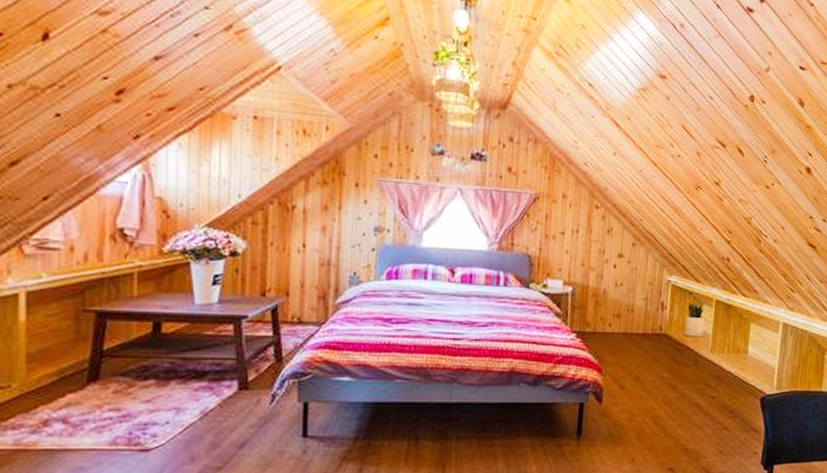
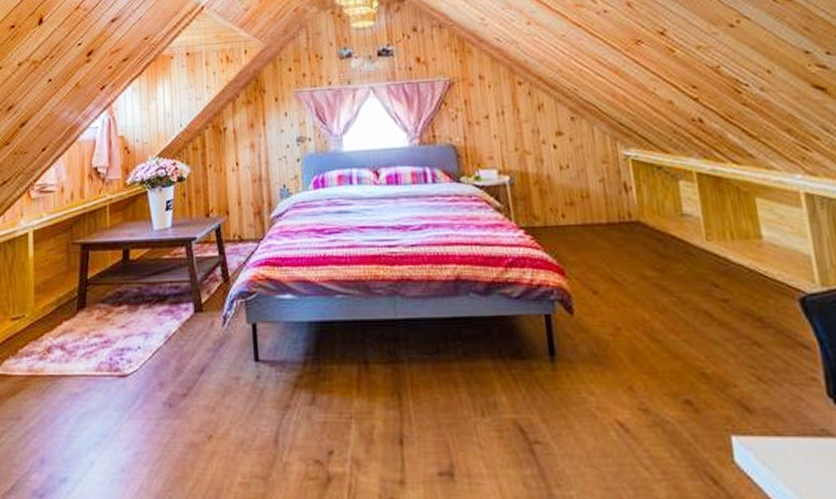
planter: present [682,302,706,338] -> none [658,178,694,224]

